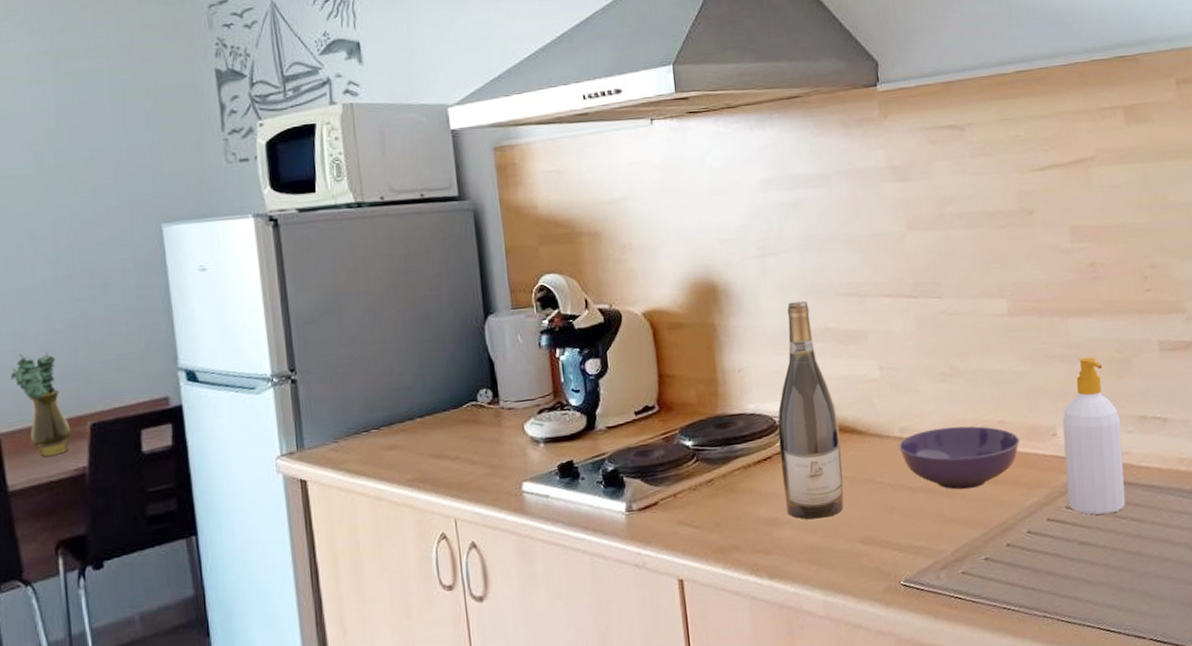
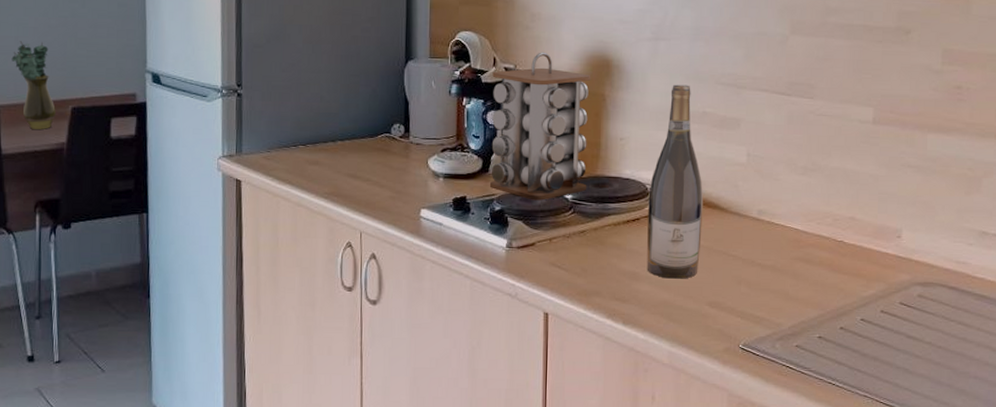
spice rack: none [585,285,709,454] -> present [489,52,591,201]
bowl: present [899,426,1020,490] -> none [755,215,866,273]
soap bottle: present [1062,357,1126,515] -> none [903,171,963,315]

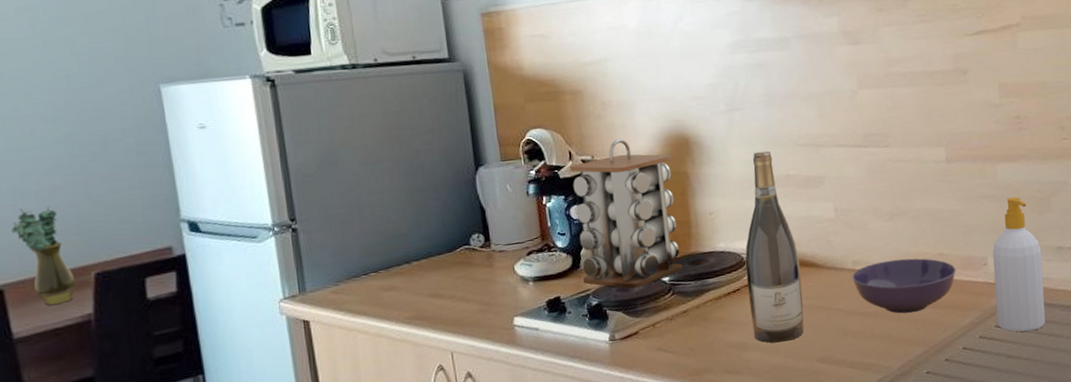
bowl: none [755,215,866,273] -> present [852,258,956,314]
soap bottle: none [903,171,963,315] -> present [992,197,1046,332]

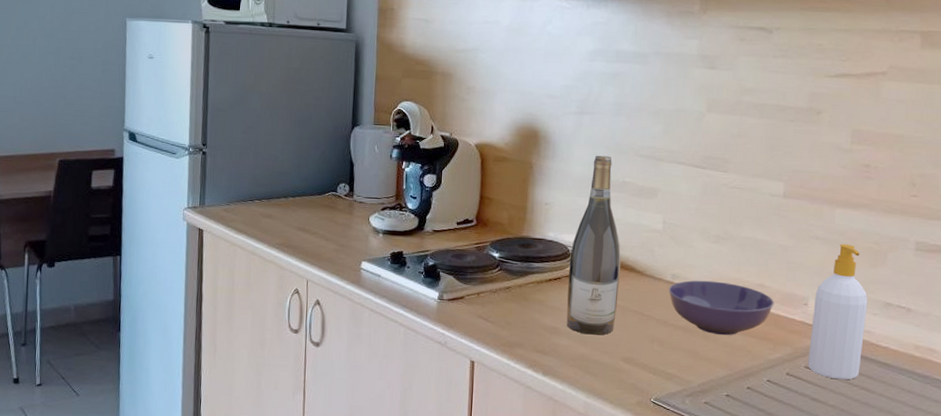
vase: present [11,206,76,305] -> none [9,100,45,179]
spice rack: present [569,138,684,289] -> none [424,122,520,258]

